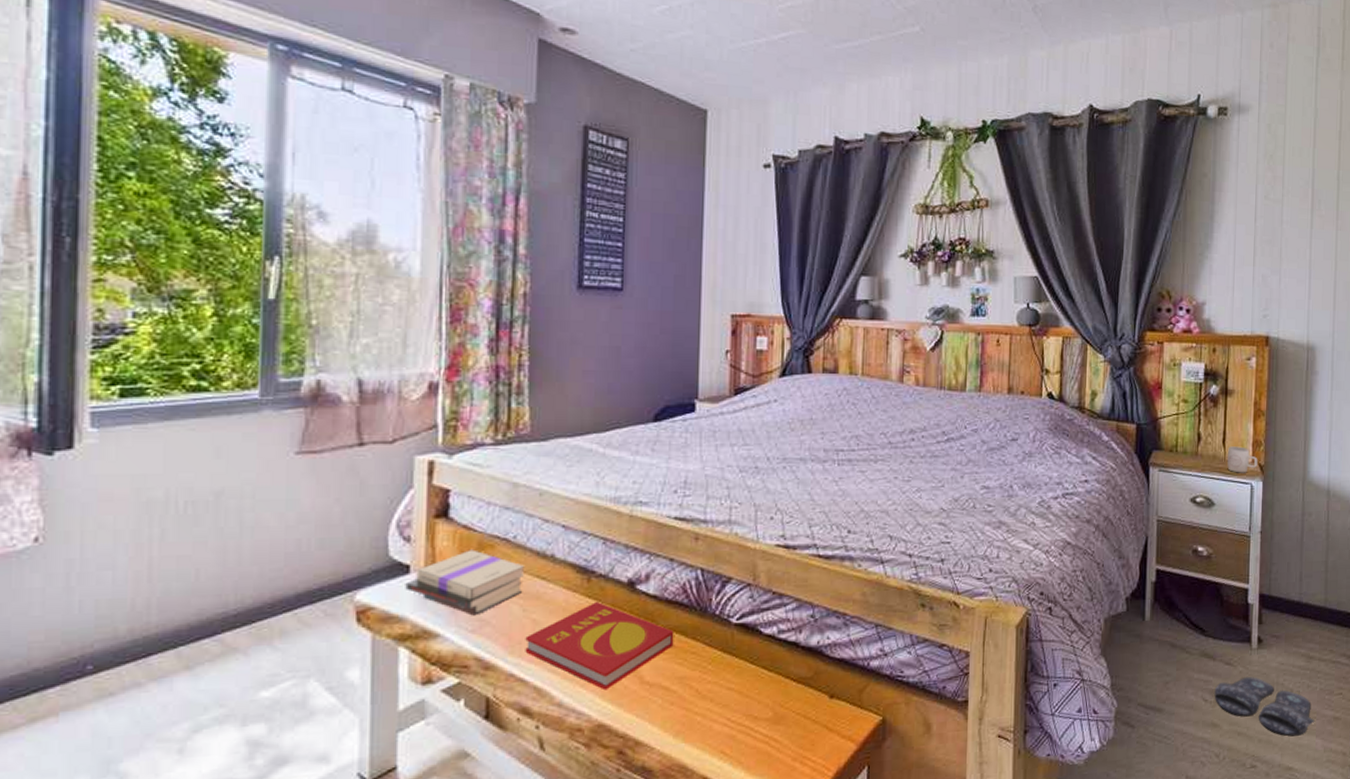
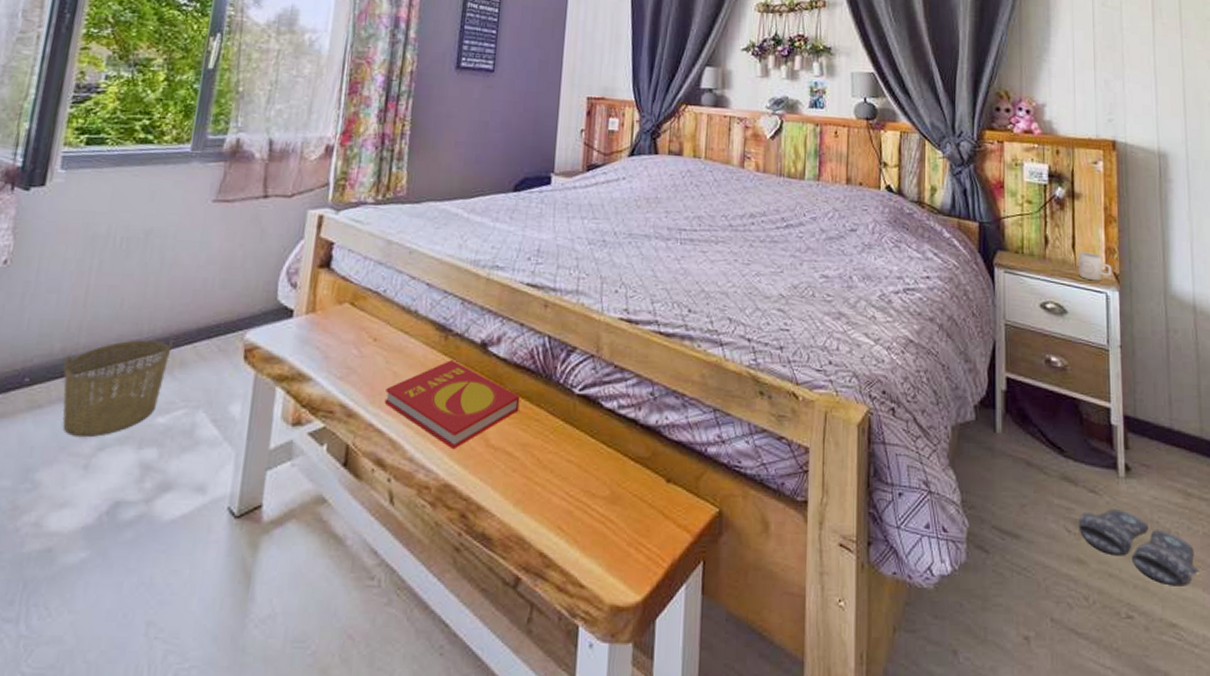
basket: none [134,609,268,721] -> present [62,340,173,437]
books: present [405,549,526,616] -> none [287,299,392,363]

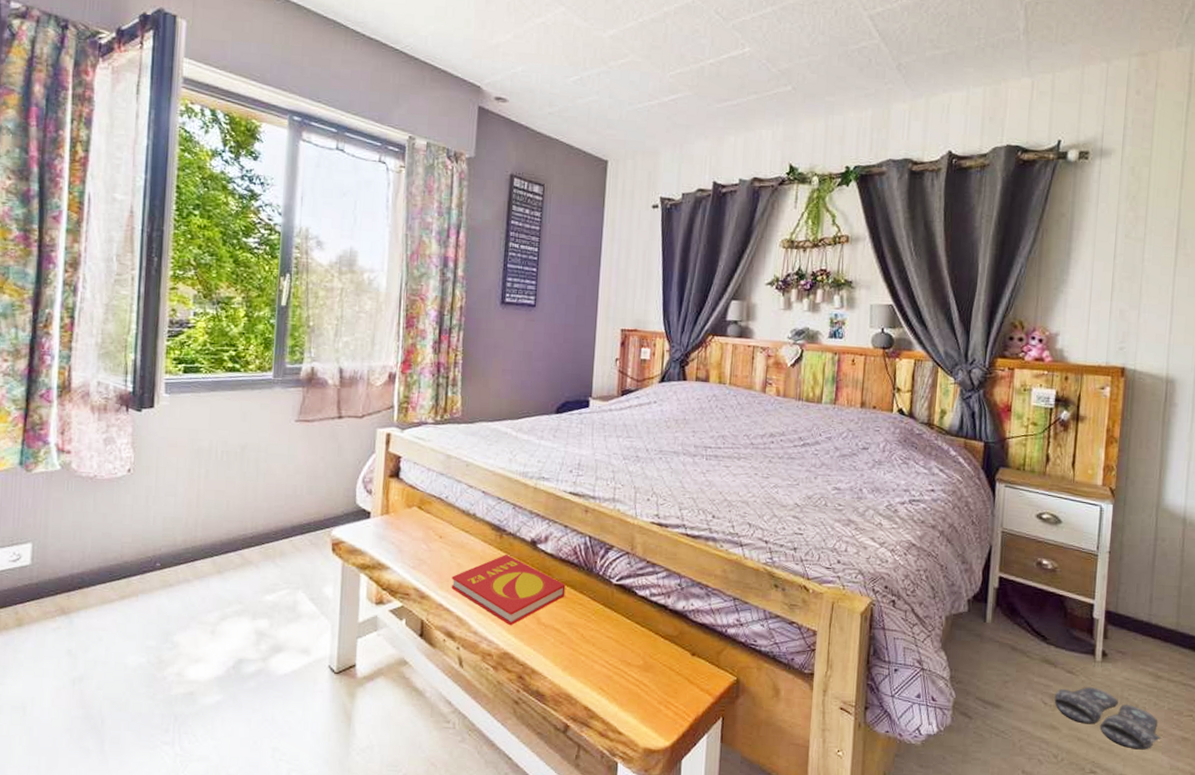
basket: present [62,340,173,437] -> none [186,534,273,610]
mug: present [1077,252,1112,281] -> none [1075,469,1109,495]

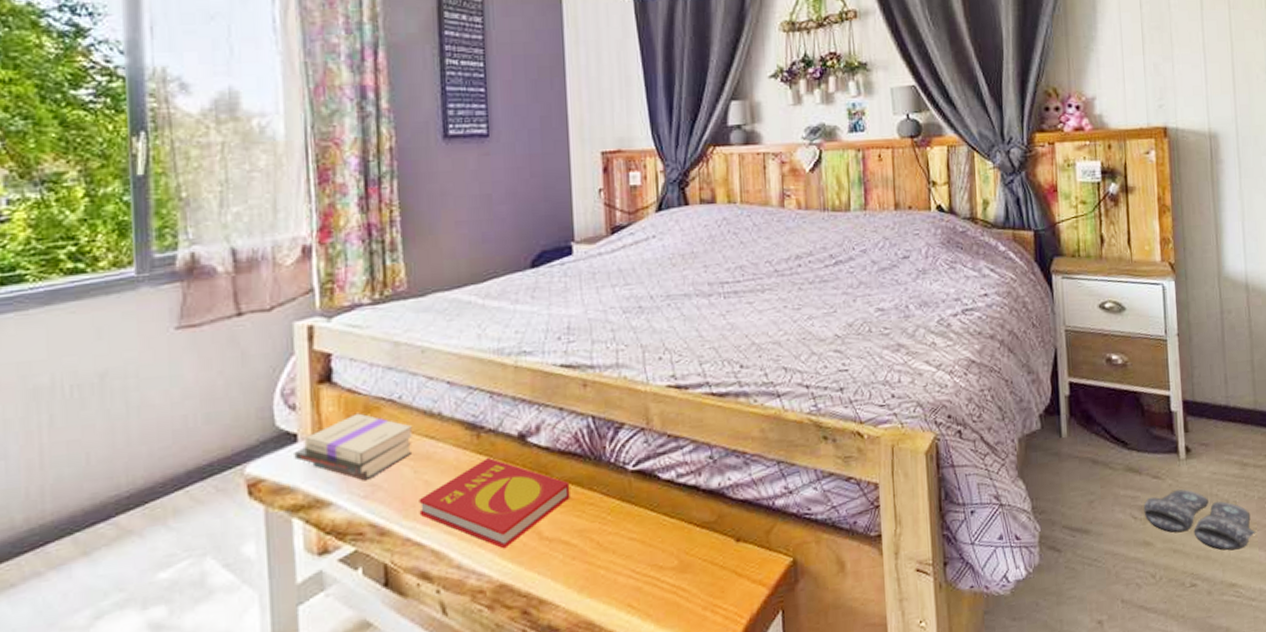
books: none [366,504,454,556] -> present [294,413,414,481]

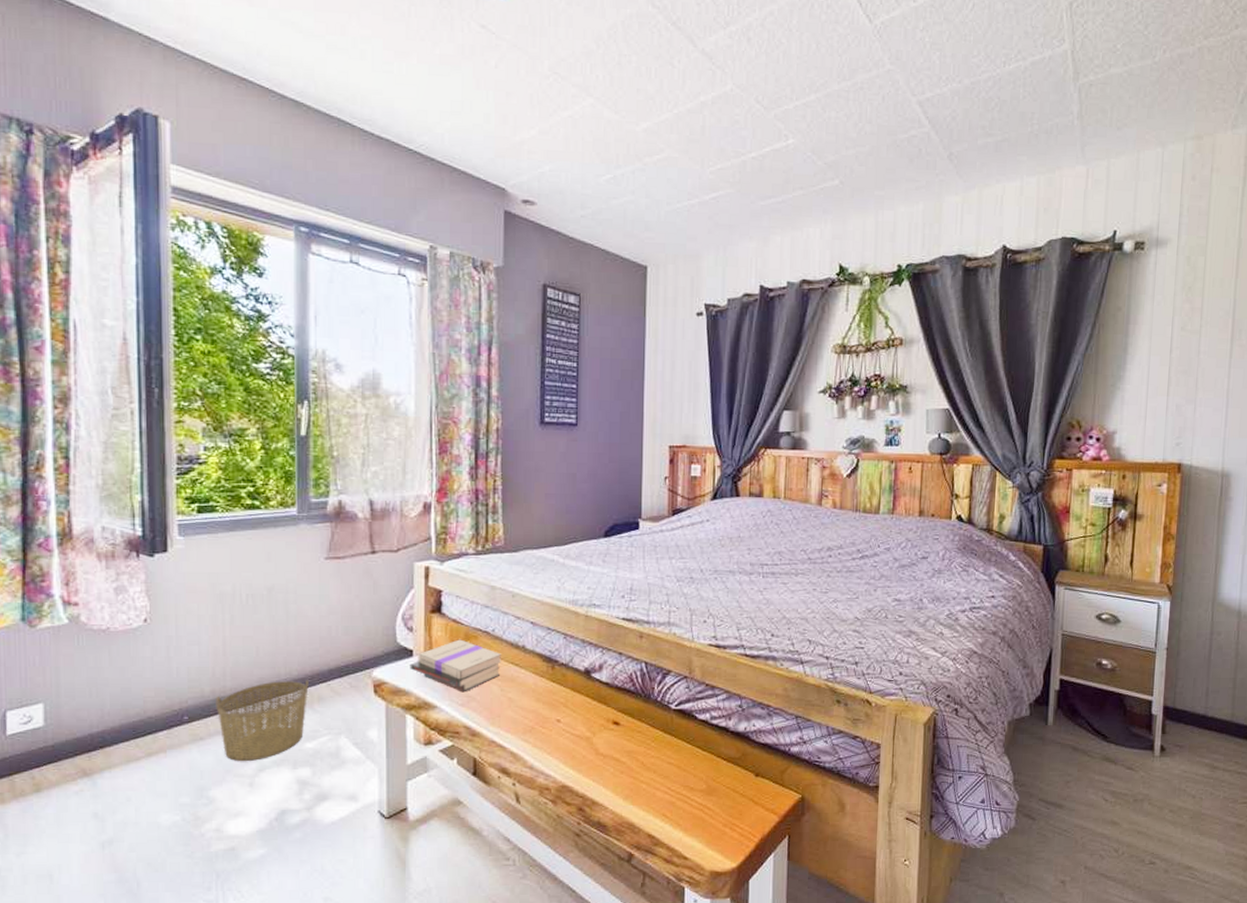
basket: none [31,488,160,610] -> present [216,680,309,761]
book: present [419,458,570,549] -> none [503,686,623,758]
slippers: present [1143,489,1256,550] -> none [1115,782,1217,839]

